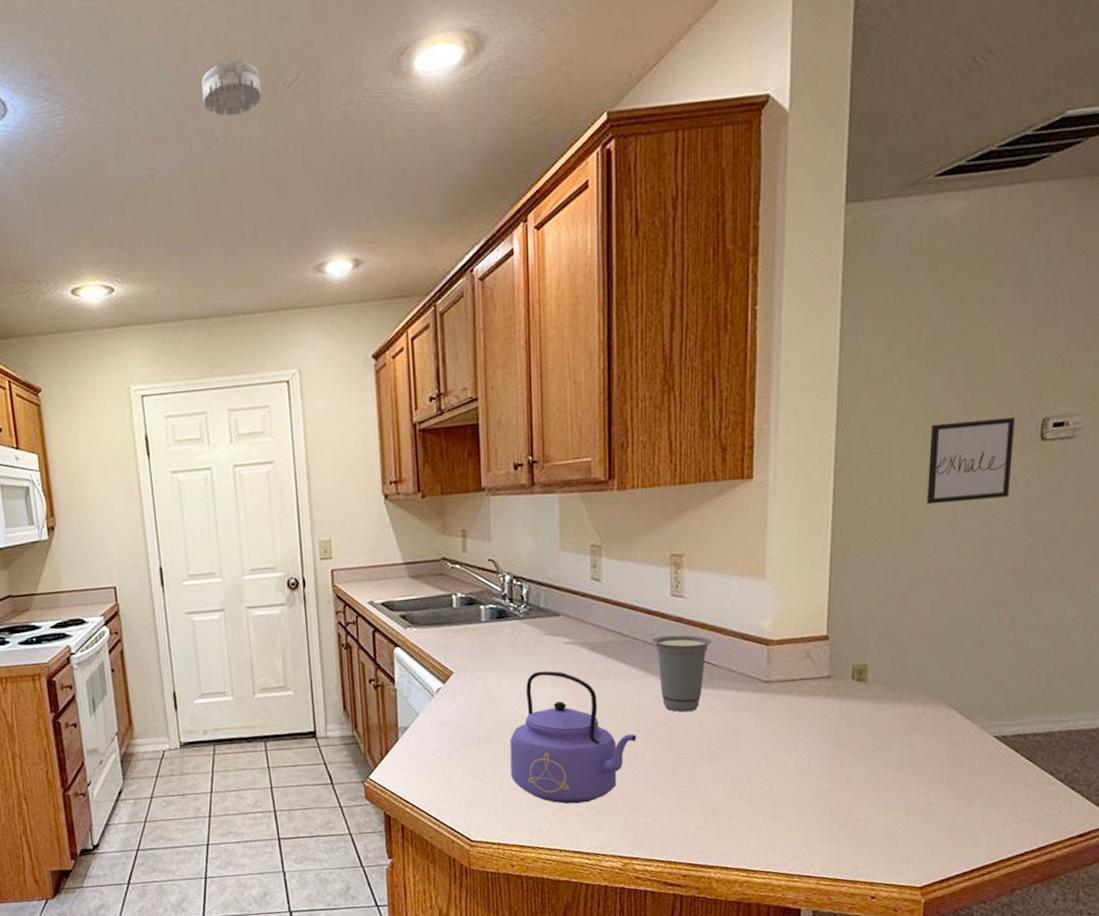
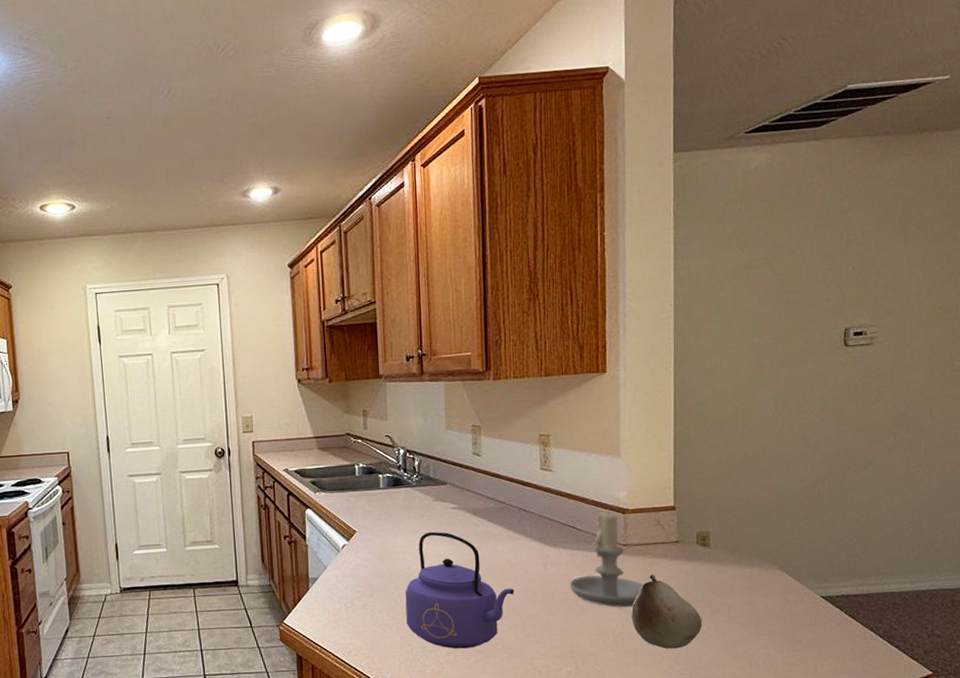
smoke detector: present [201,58,262,117] -> none [151,29,200,73]
cup: present [652,635,711,713] -> none [525,503,576,570]
candle: none [701,640,787,754] -> present [569,509,644,608]
fruit: none [772,714,854,800] -> present [631,574,703,649]
wall art: present [927,417,1015,505] -> none [752,327,822,398]

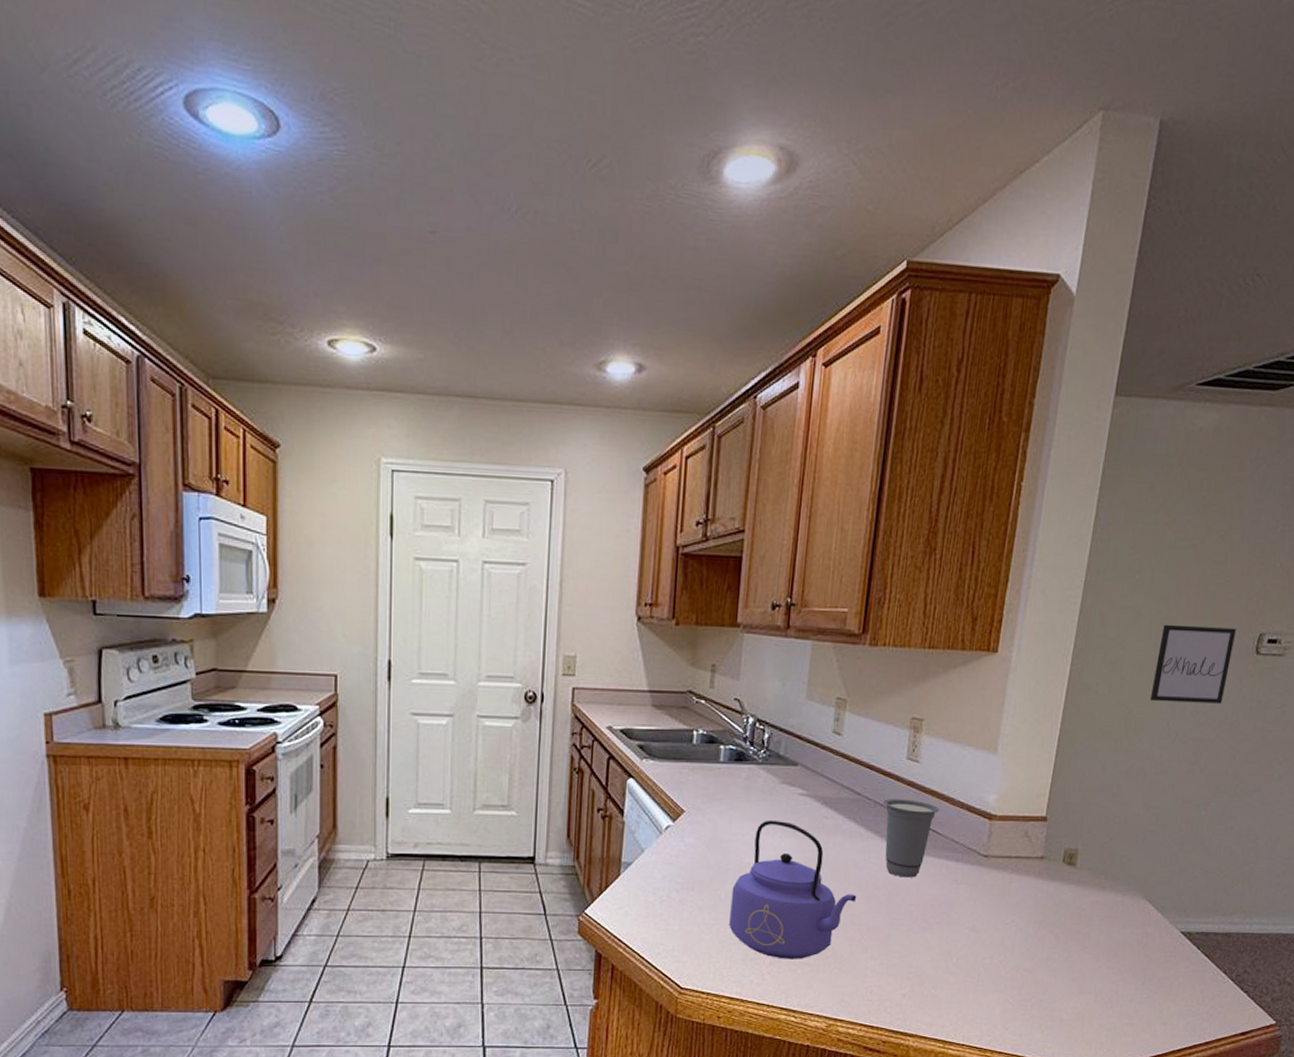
cup: none [525,503,576,570] -> present [883,799,939,878]
candle: present [569,509,644,608] -> none [918,813,999,927]
fruit: present [631,574,703,649] -> none [979,892,1054,977]
wall art: none [752,327,822,398] -> present [1150,624,1236,704]

